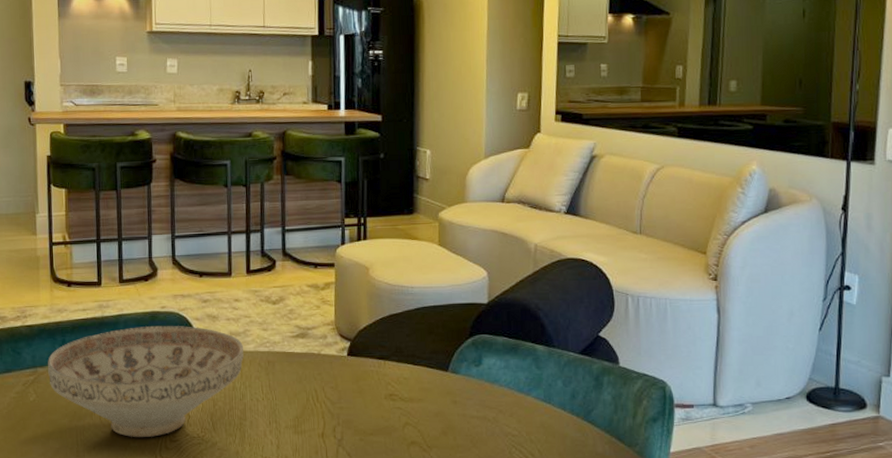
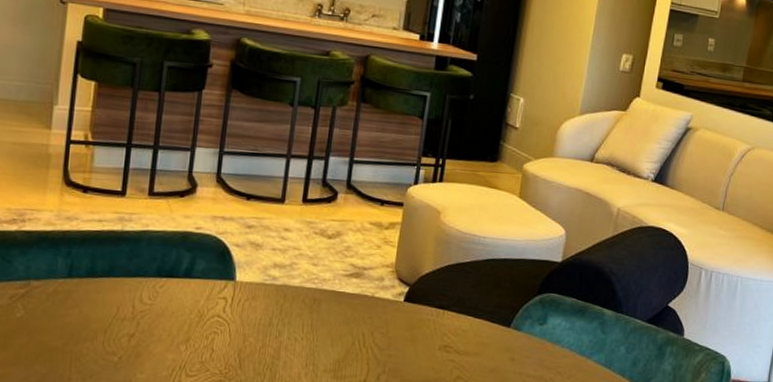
decorative bowl: present [47,326,244,438] -> none [43,246,287,370]

